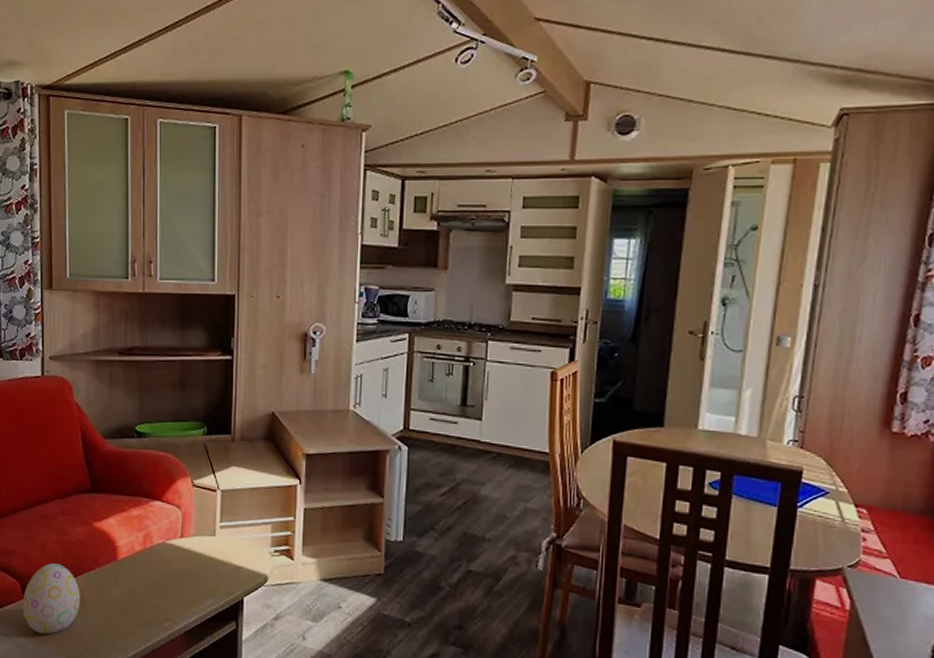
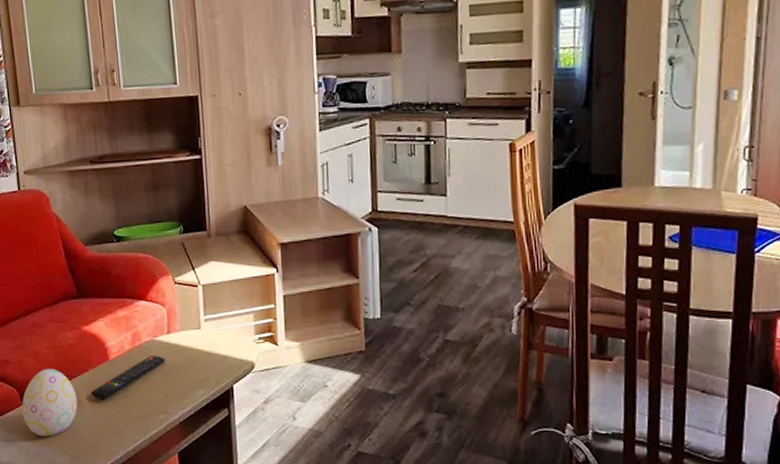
remote control: none [95,559,176,601] -> present [90,356,166,399]

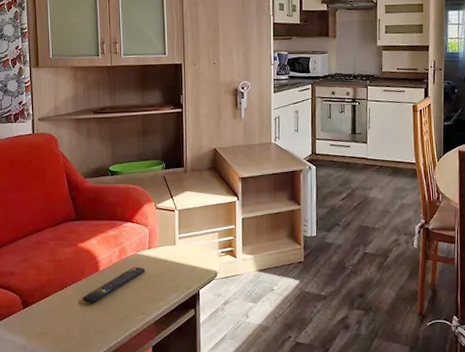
decorative egg: present [22,369,78,437] -> none [23,279,71,336]

